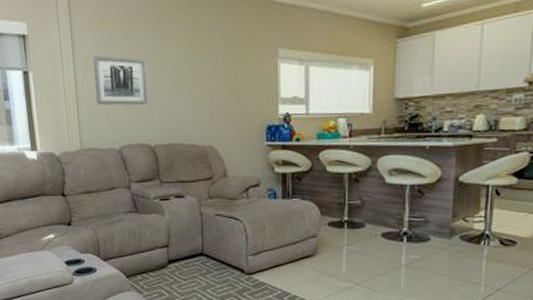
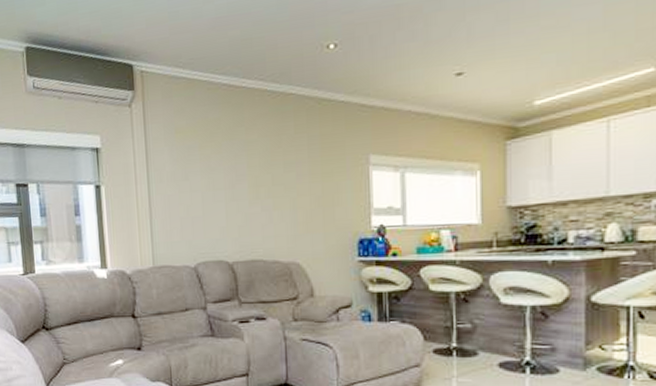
wall art: present [93,55,149,105] -> none [168,167,227,219]

